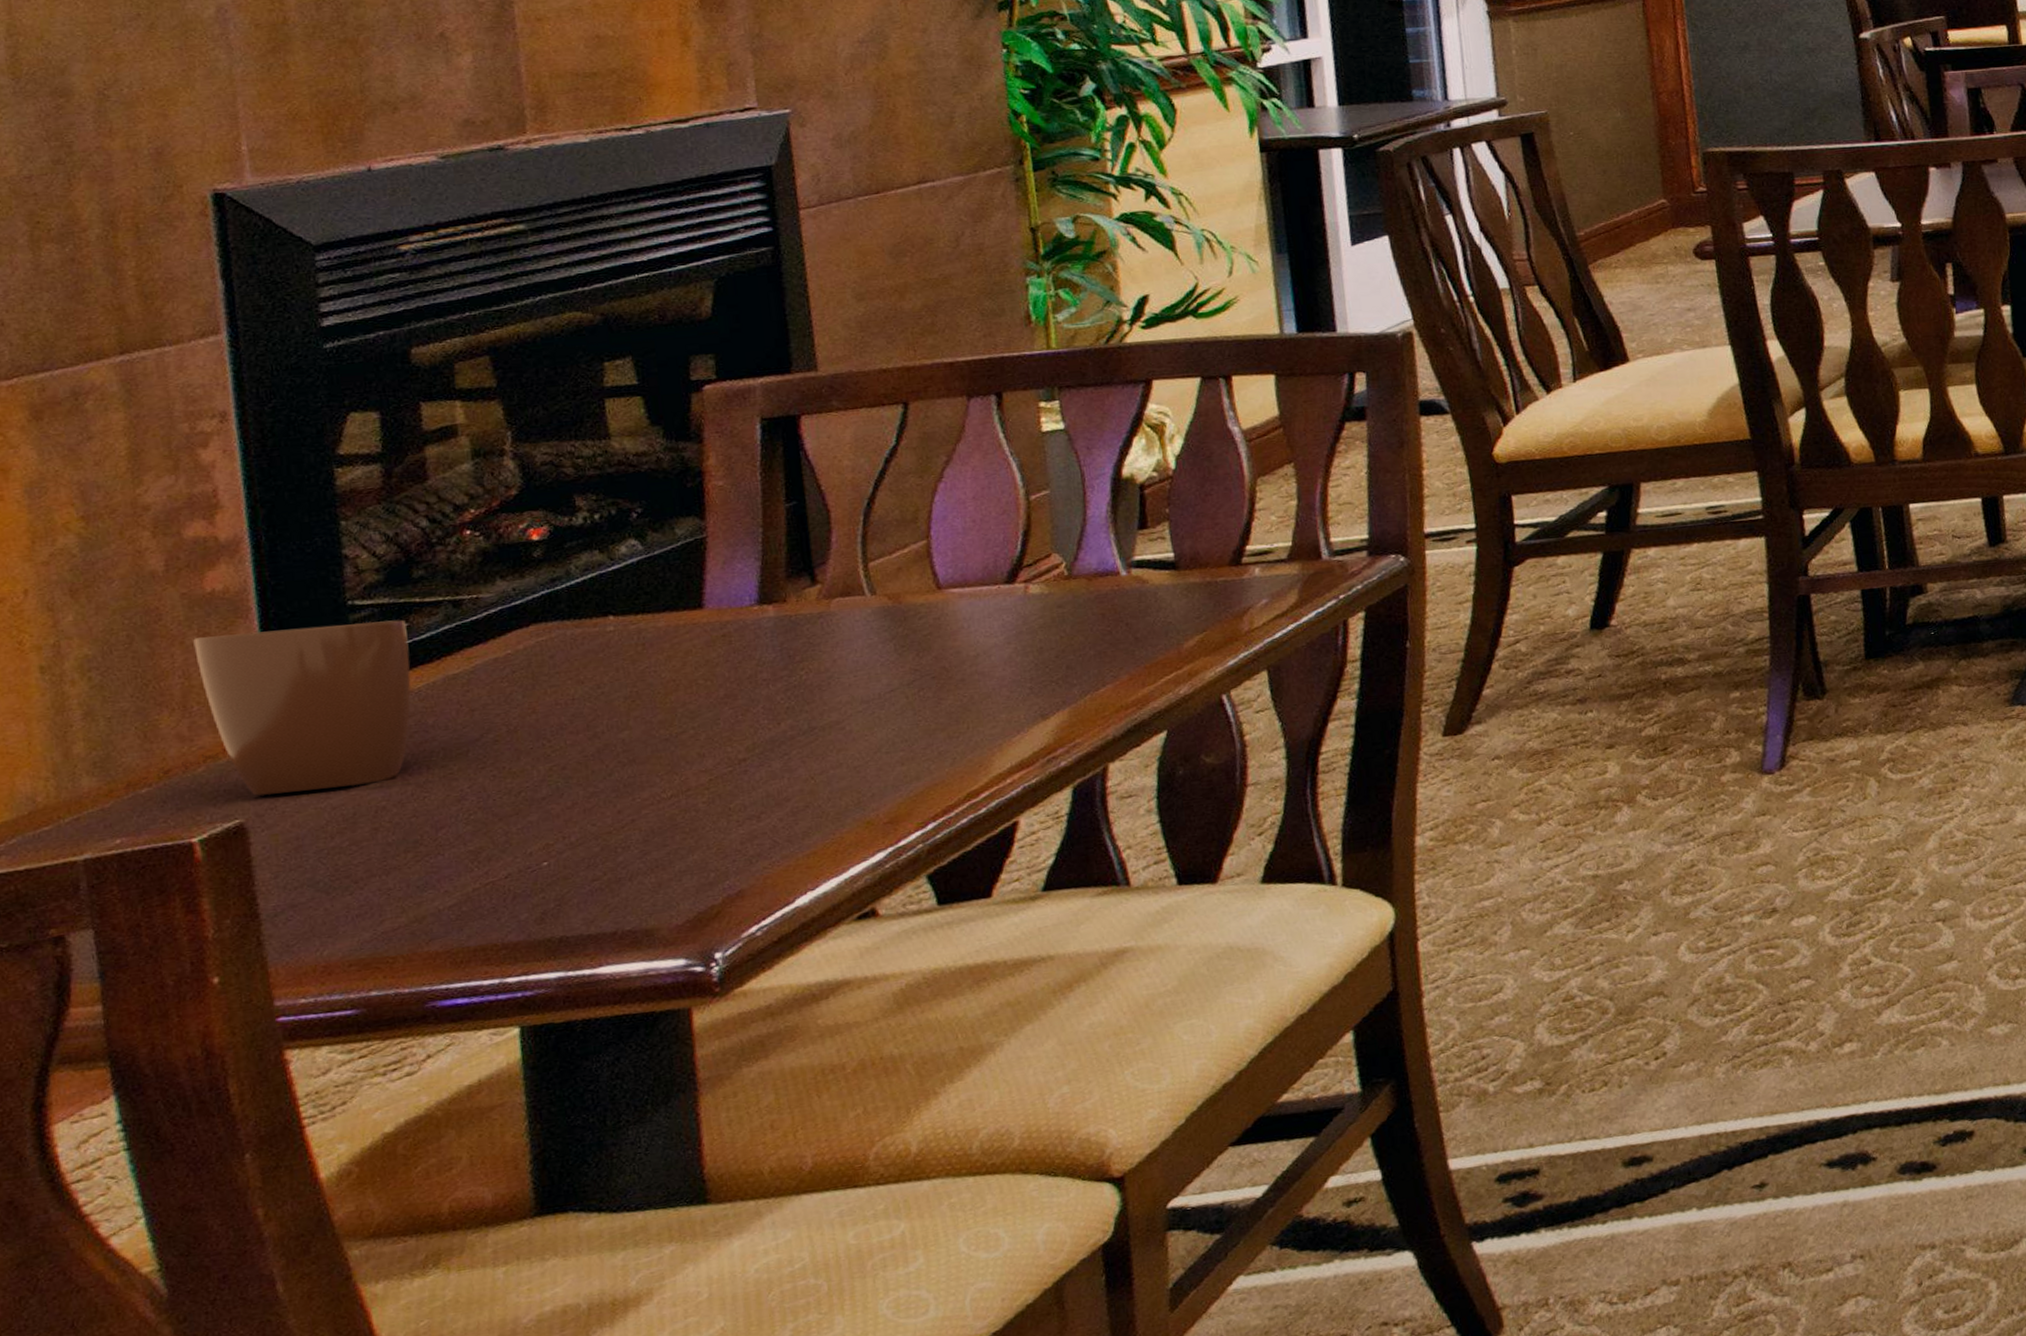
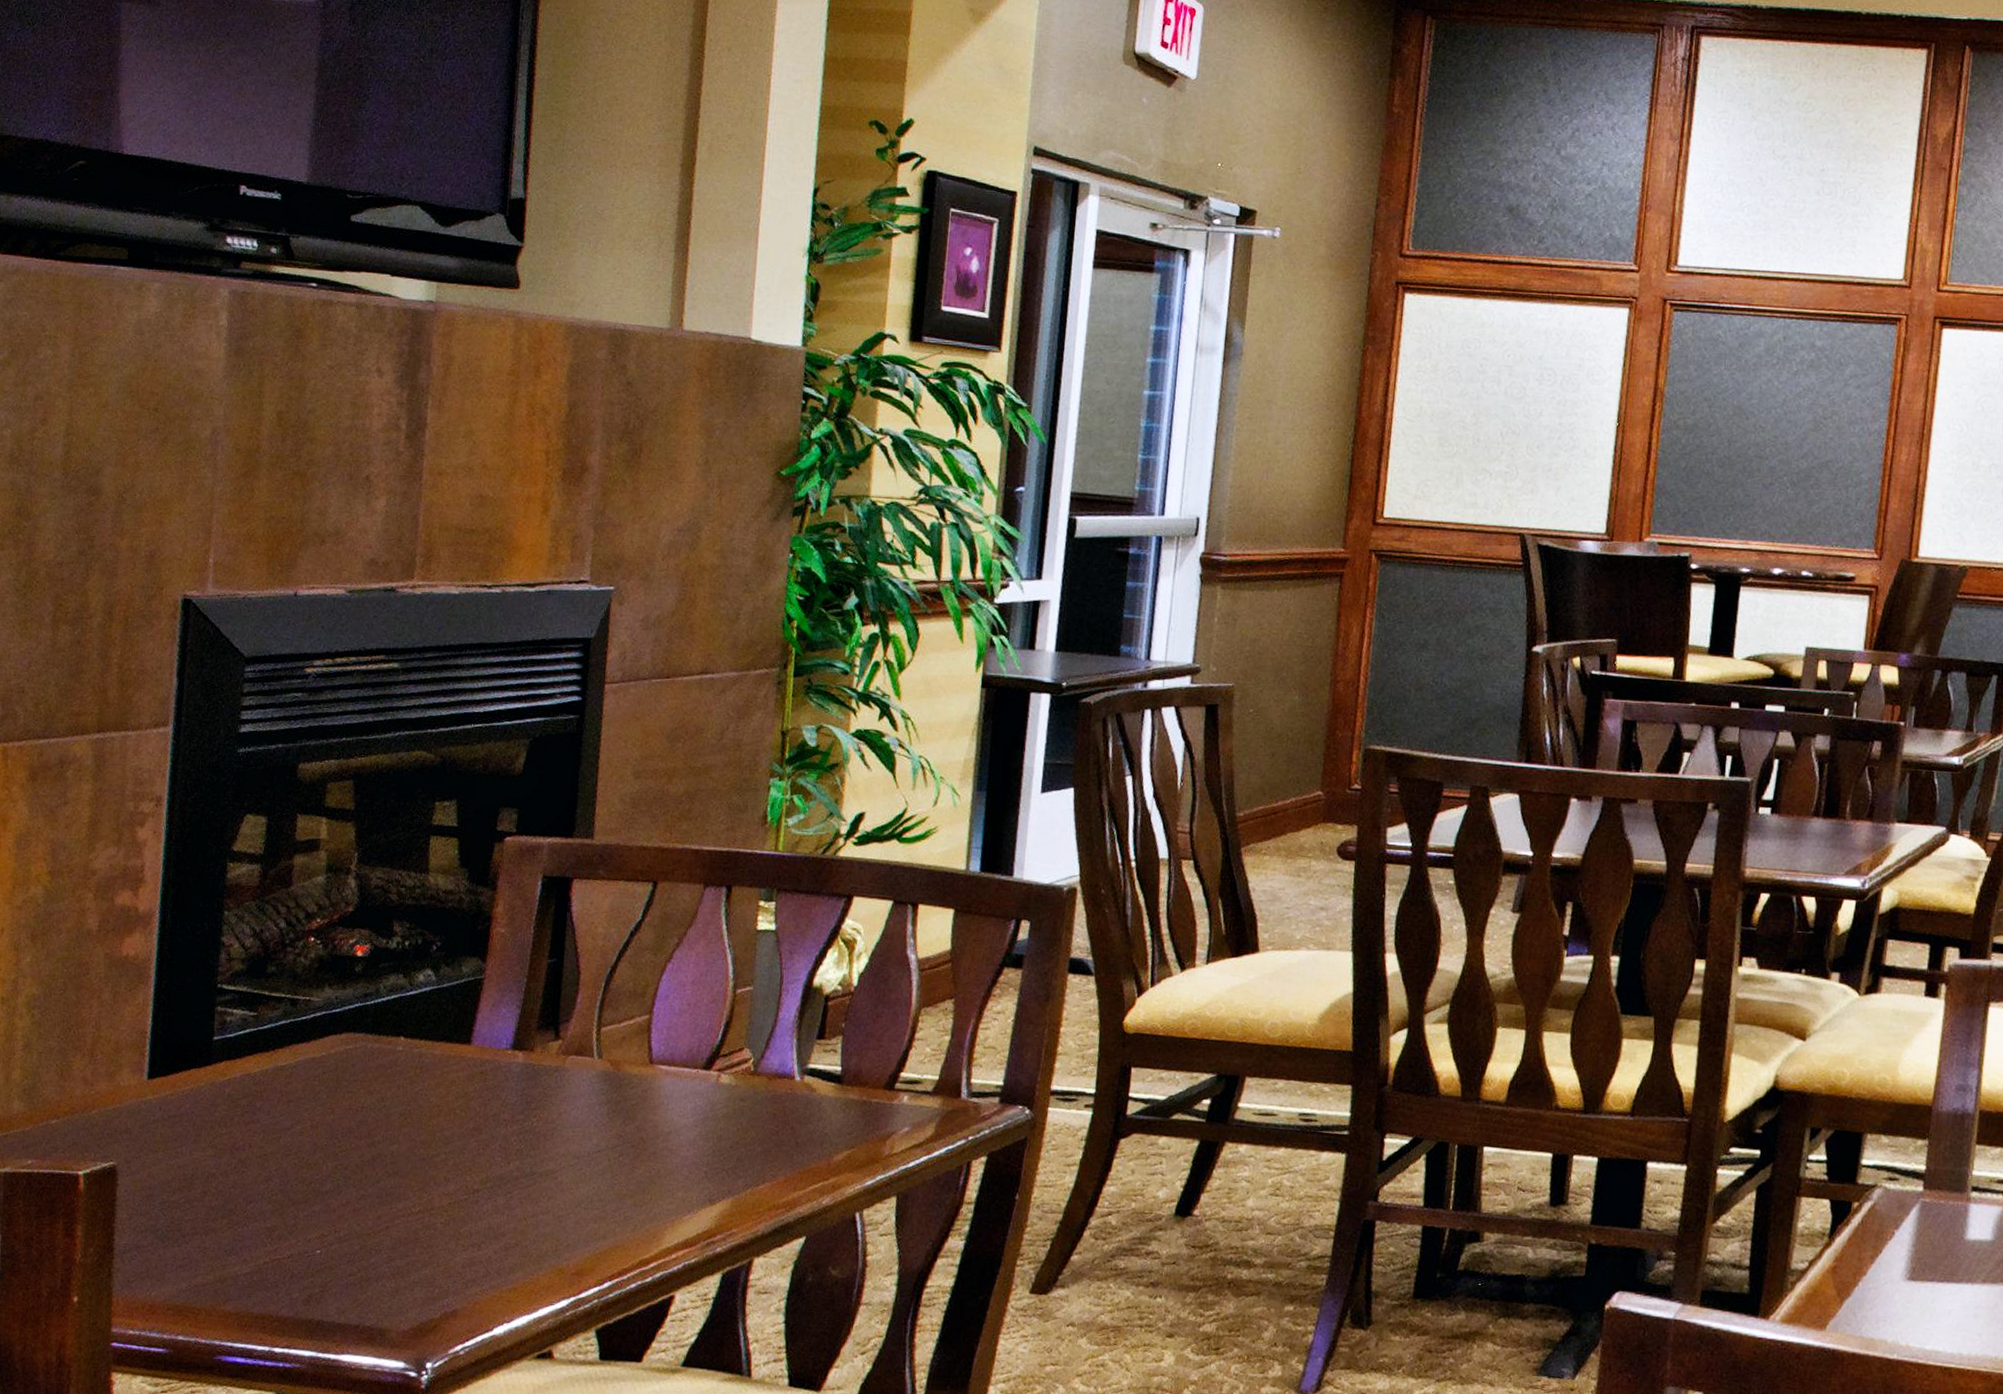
cup: present [193,619,411,796] -> none [106,995,255,1152]

